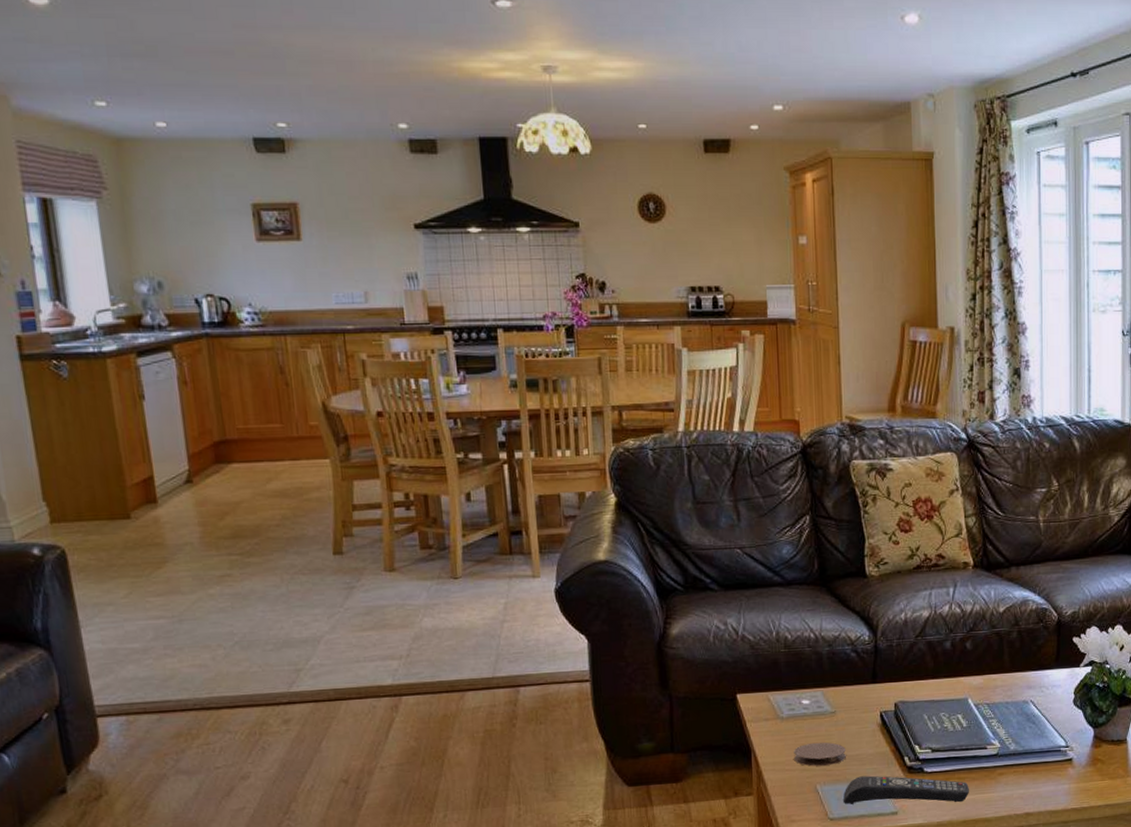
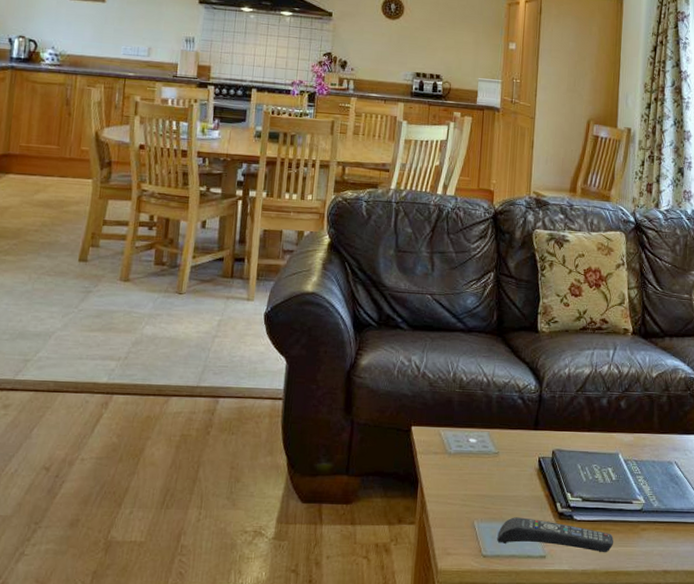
coaster: present [794,742,846,766] -> none [456,479,504,503]

